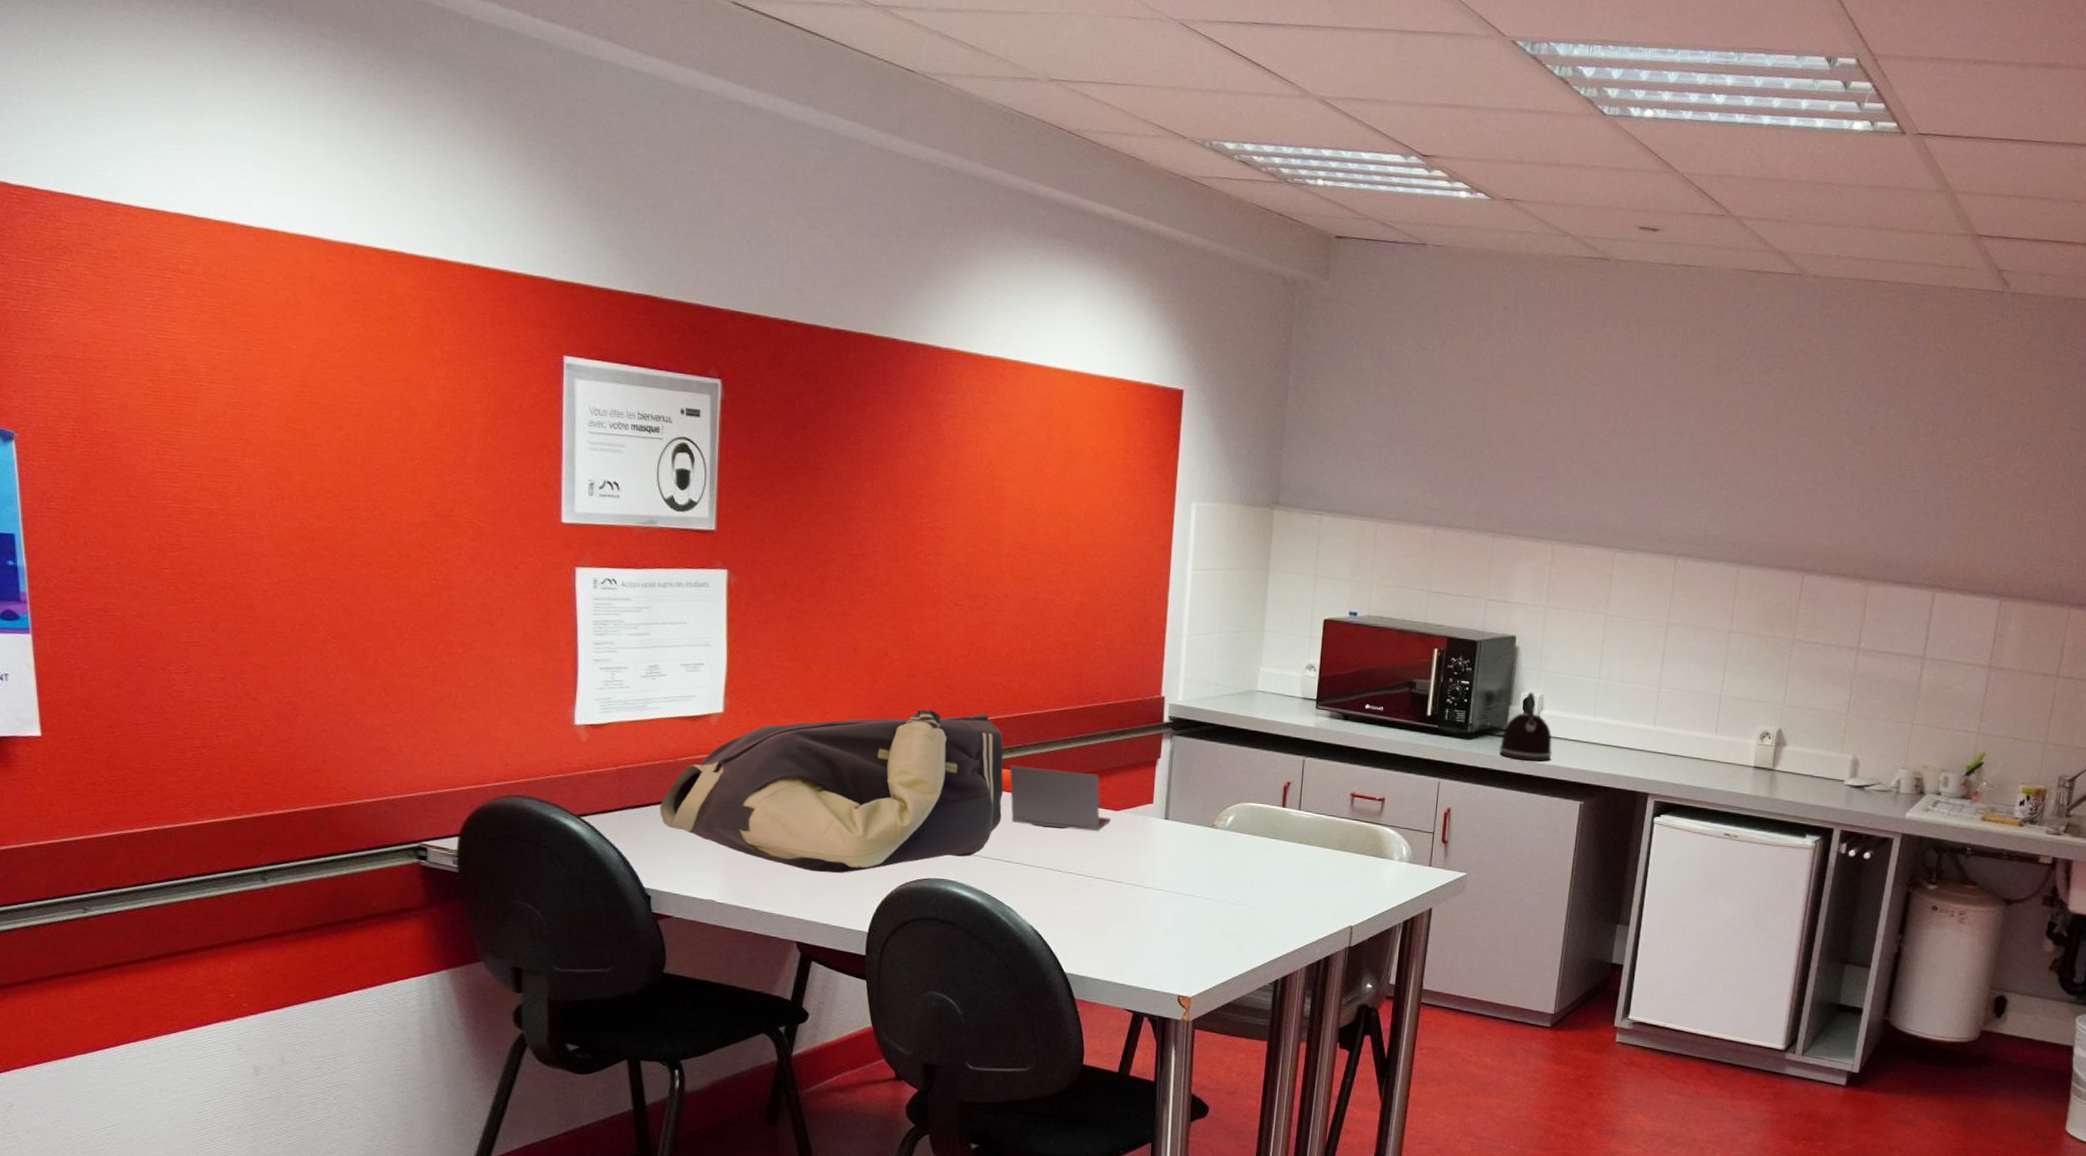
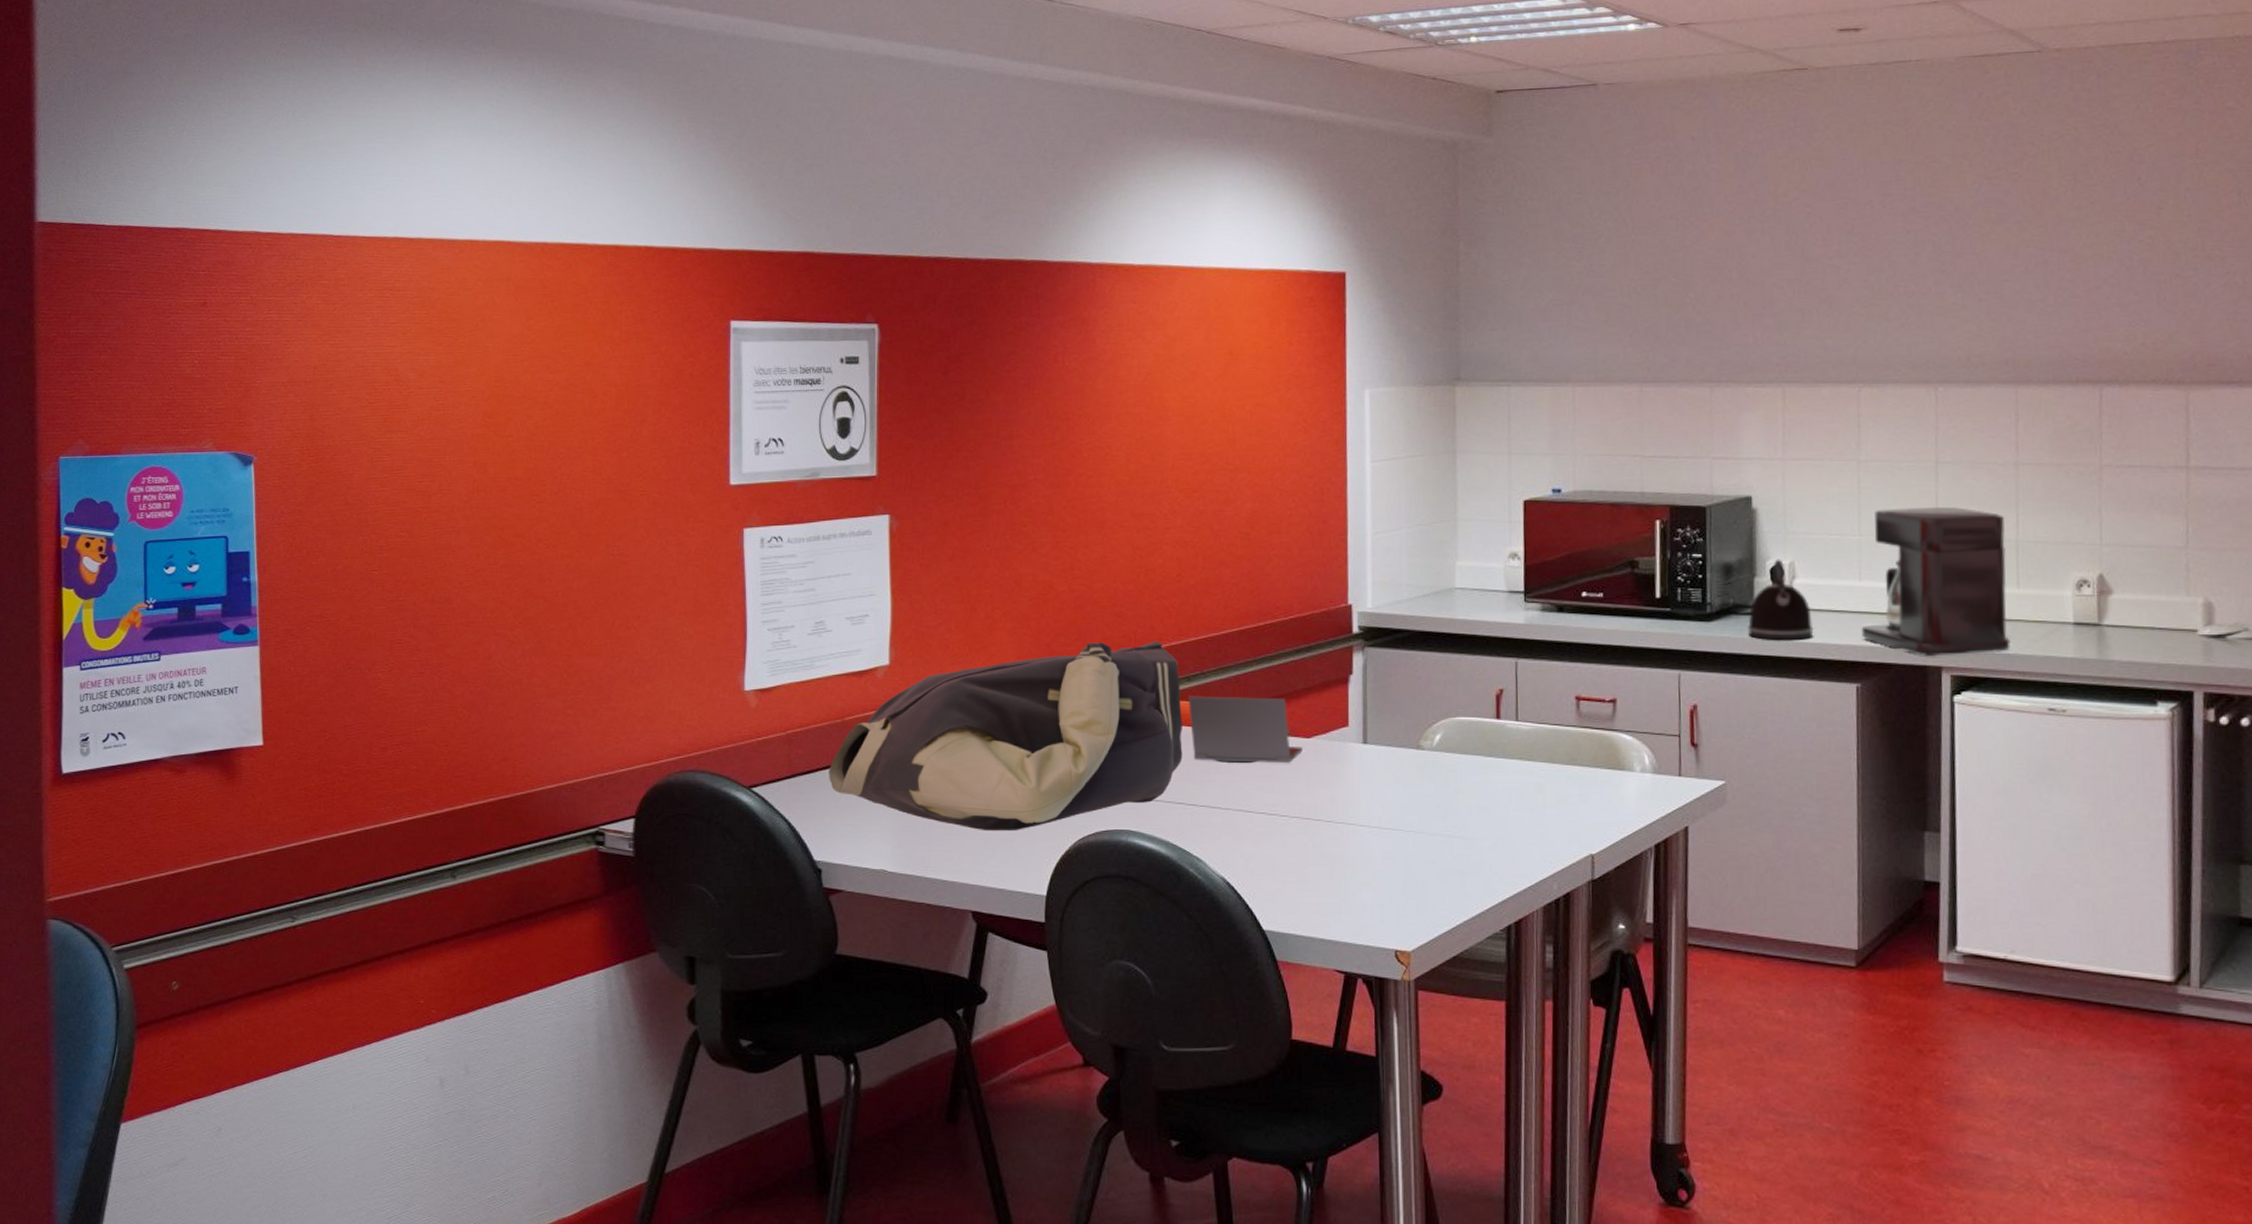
coffee maker: none [1589,658,1714,786] -> present [1861,506,2011,655]

